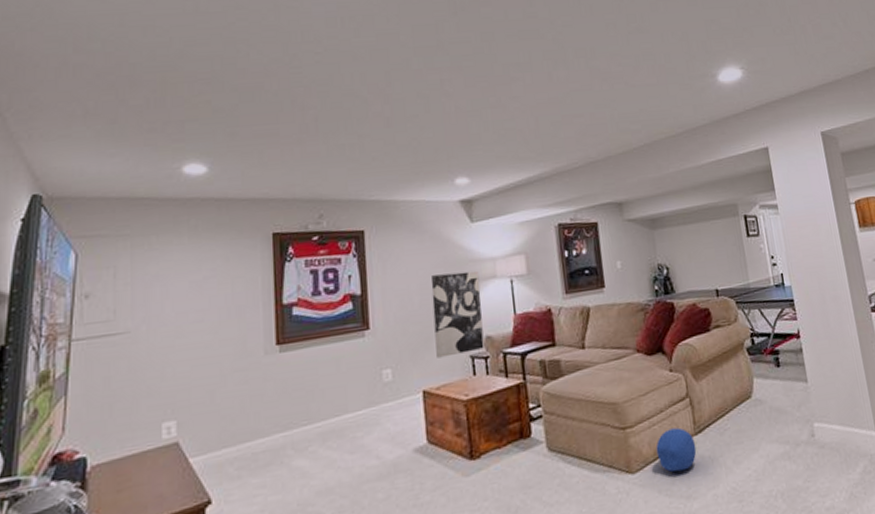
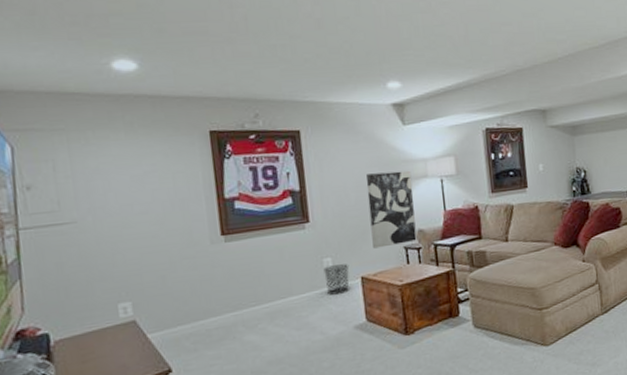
waste bin: none [382,376,411,413] -> present [323,264,350,296]
ball: present [656,427,697,472] -> none [567,308,602,344]

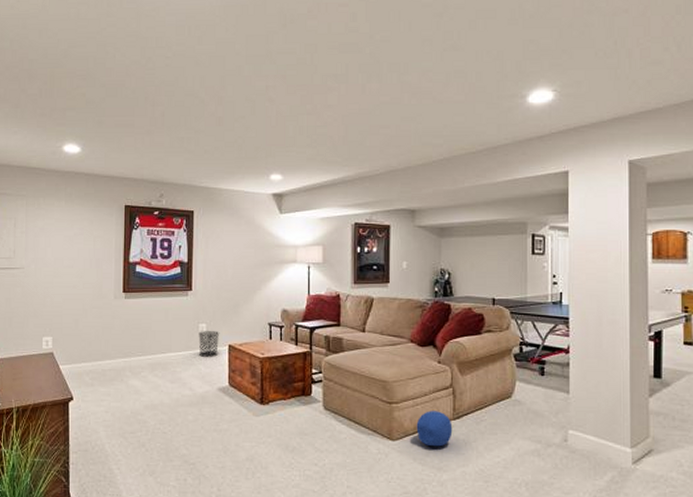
wall art: present [366,170,417,249] -> none [242,254,282,321]
ball: none [567,308,602,344] -> present [416,411,453,447]

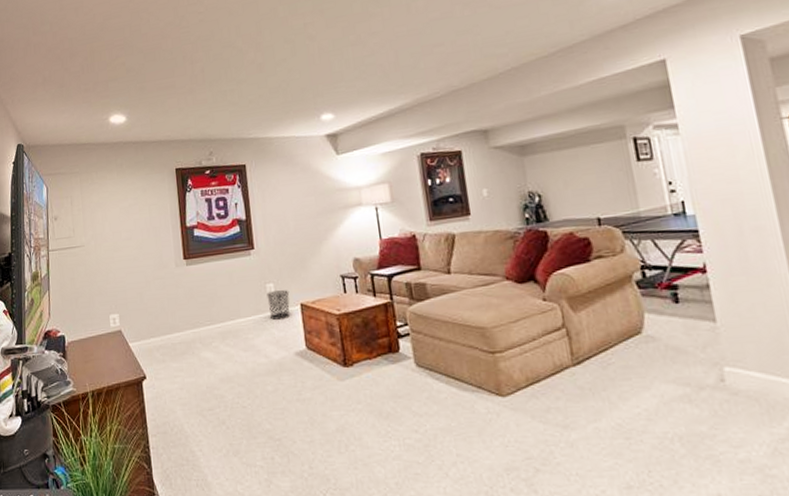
ball: present [416,411,453,447] -> none [528,357,575,401]

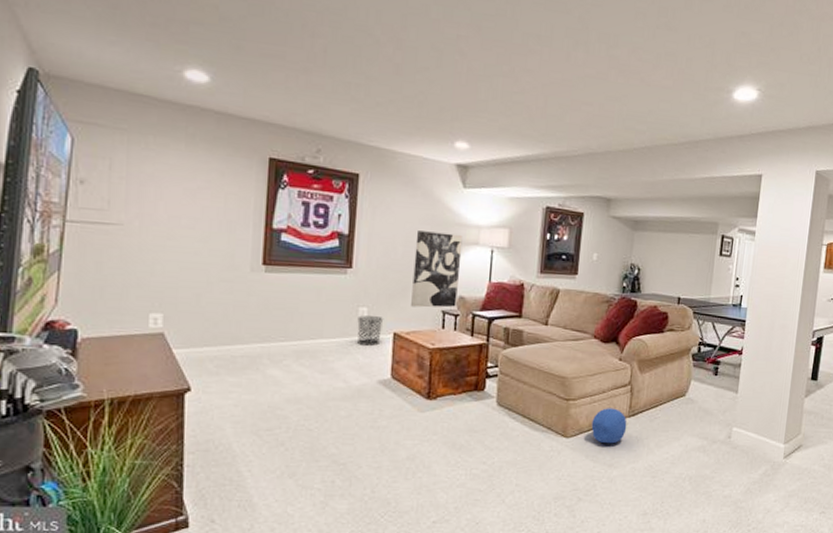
wall art: none [304,199,353,276] -> present [411,231,463,308]
ball: none [528,357,575,401] -> present [591,408,627,444]

